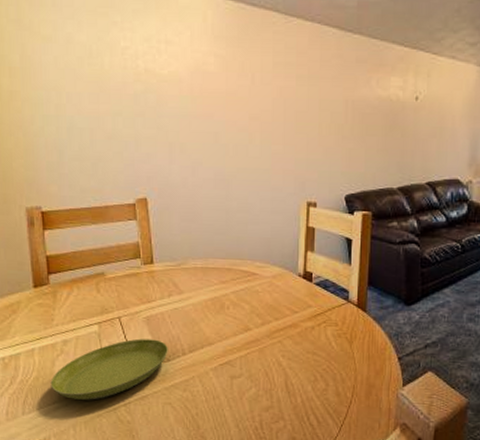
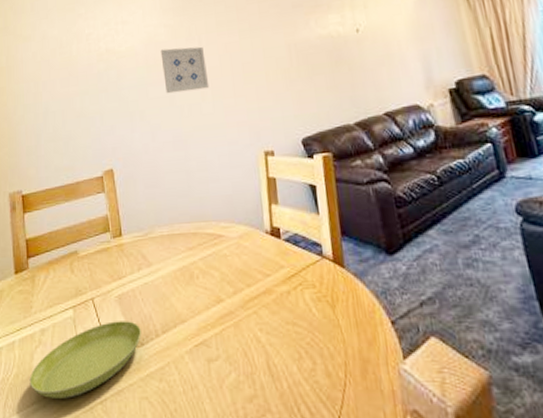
wall art: none [208,81,259,131] -> present [160,46,209,94]

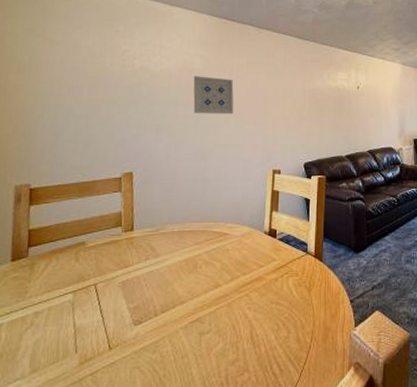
saucer: present [29,321,141,399] -> none [14,303,141,374]

